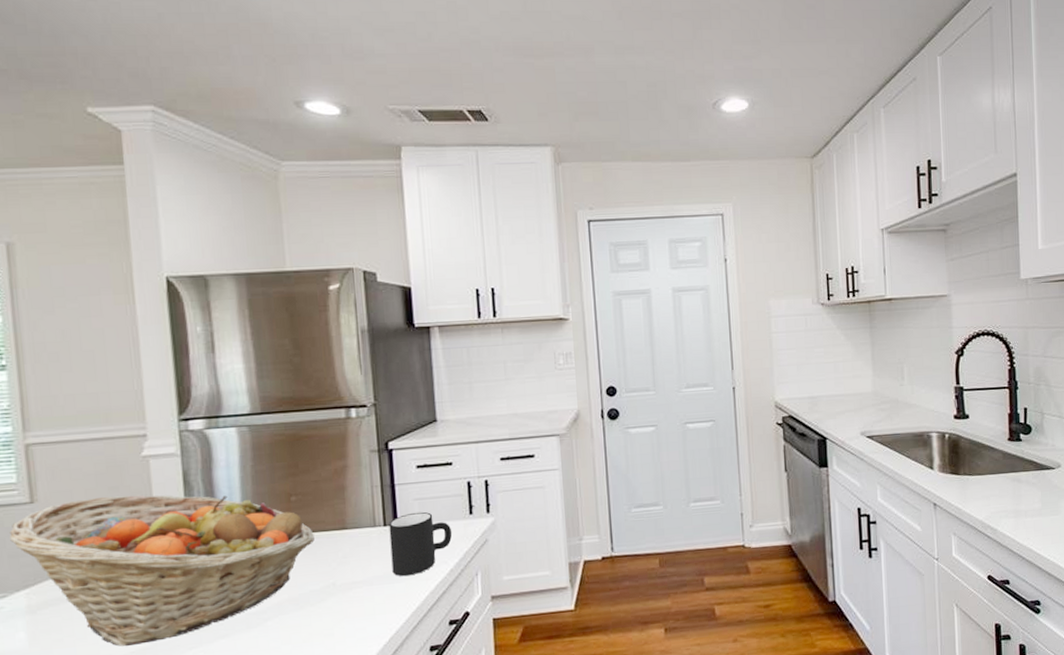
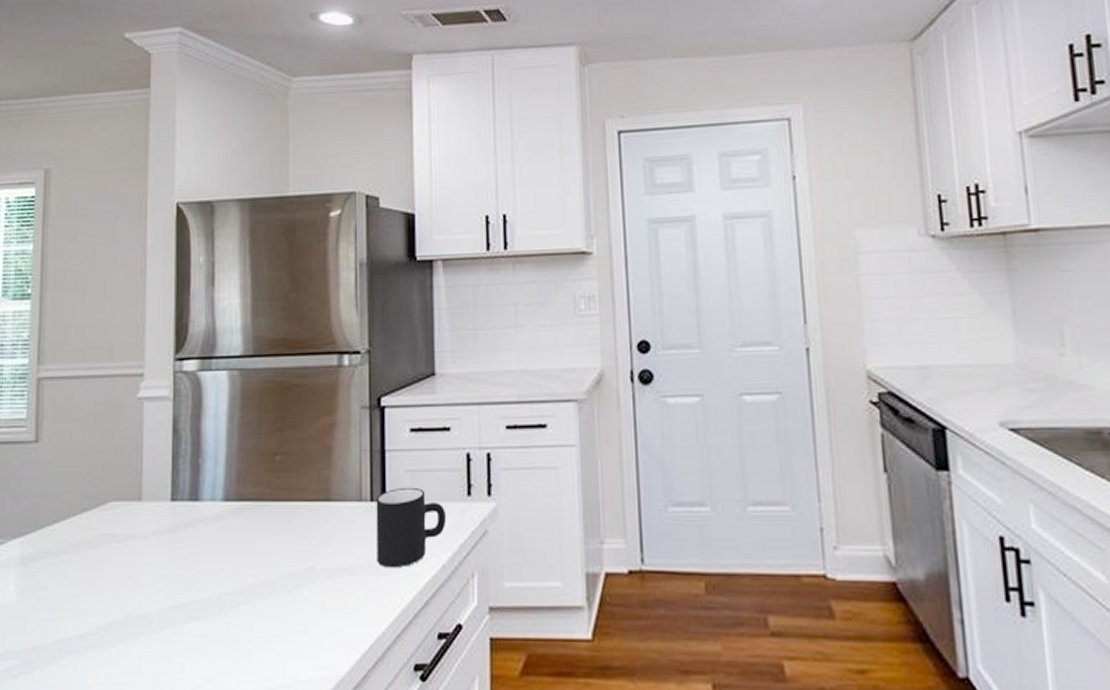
fruit basket: present [9,494,315,647] -> none [14,440,296,617]

